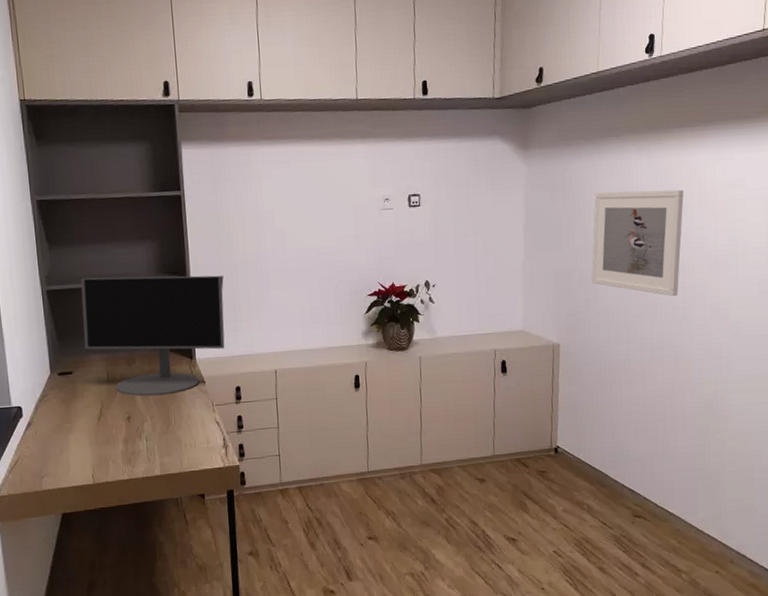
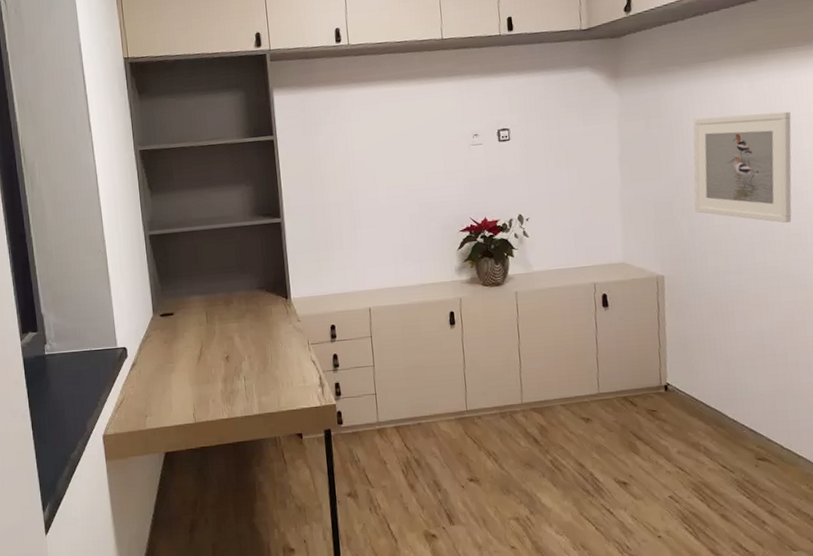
computer monitor: present [81,275,225,396] -> none [181,215,319,336]

